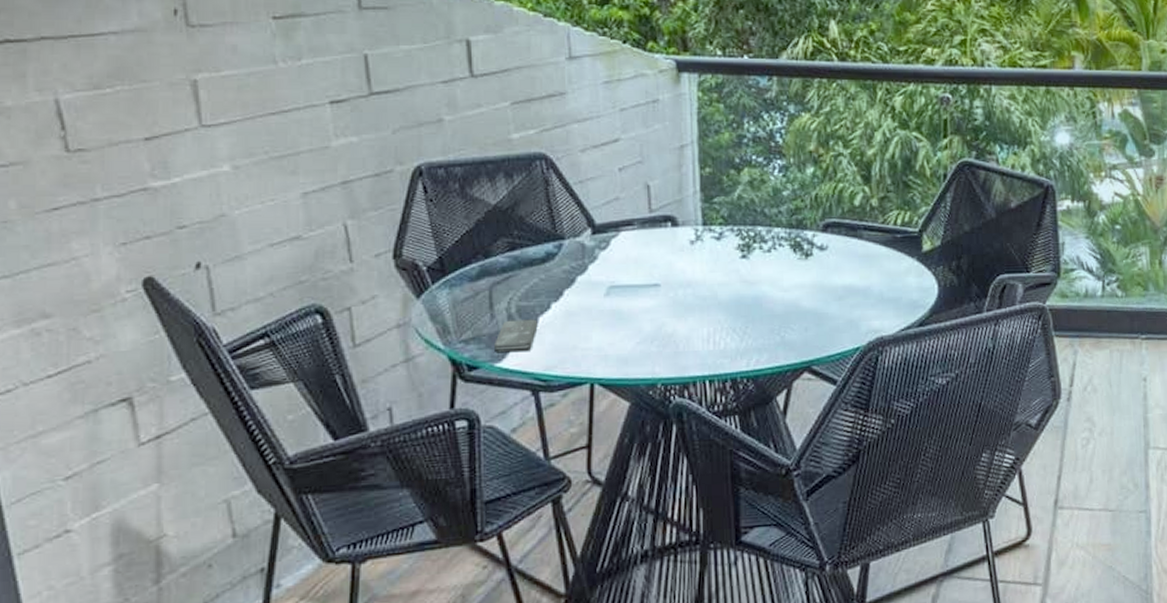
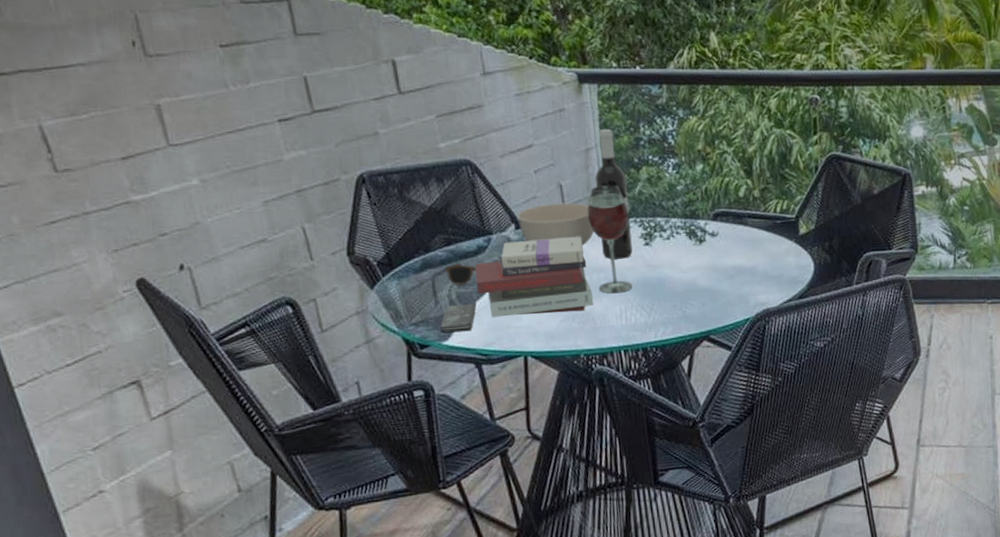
sunglasses: none [506,269,571,298] -> present [445,260,500,286]
books: none [540,245,678,337] -> present [475,236,594,318]
bowl: none [595,206,683,256] -> present [517,202,594,246]
wineglass: none [676,187,724,313] -> present [587,185,632,294]
wine bottle: none [688,123,727,273] -> present [594,128,633,259]

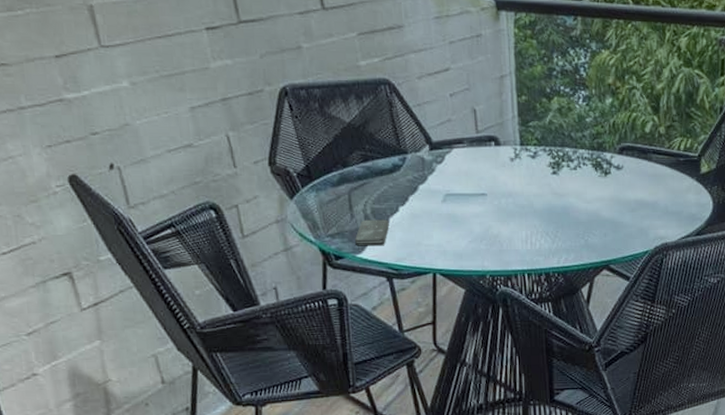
sunglasses: present [445,260,500,286] -> none [361,179,414,202]
books: present [475,236,594,318] -> none [389,161,501,234]
bowl: present [517,202,594,246] -> none [432,127,504,171]
wineglass: present [587,185,632,294] -> none [498,113,538,219]
wine bottle: present [594,128,633,259] -> none [507,57,540,186]

